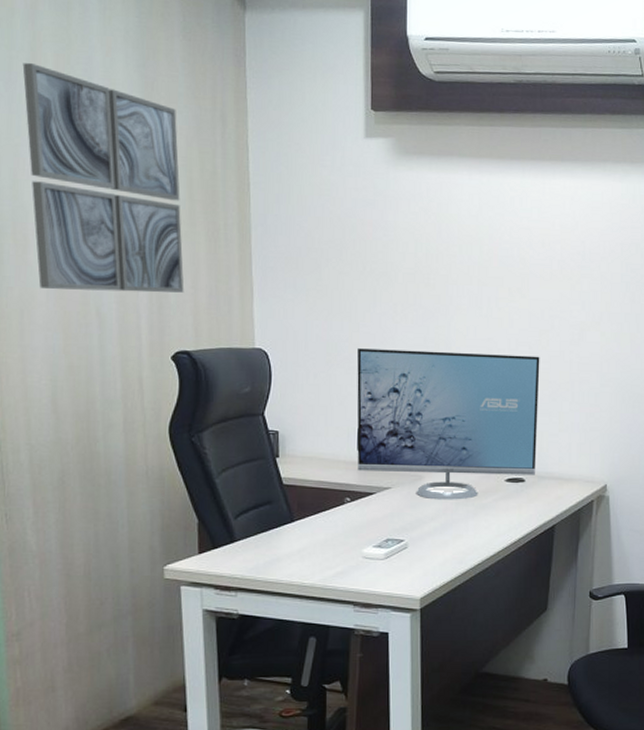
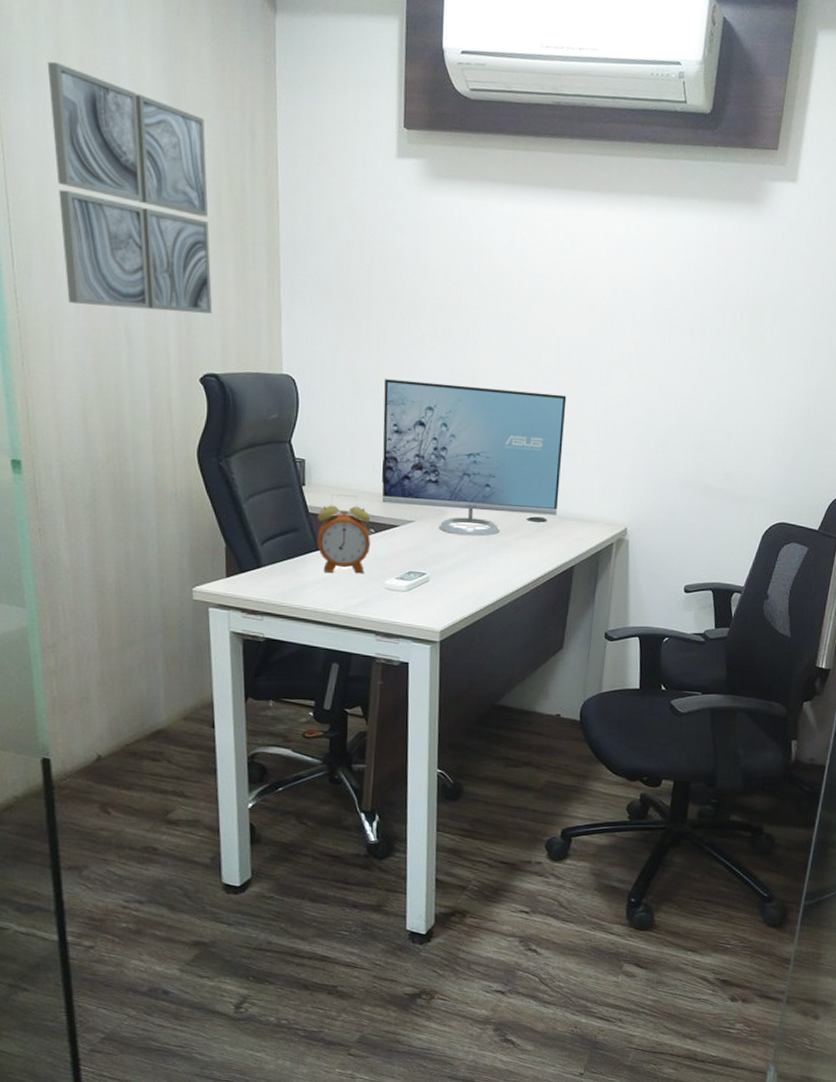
alarm clock: none [291,465,347,544] -> present [317,494,371,574]

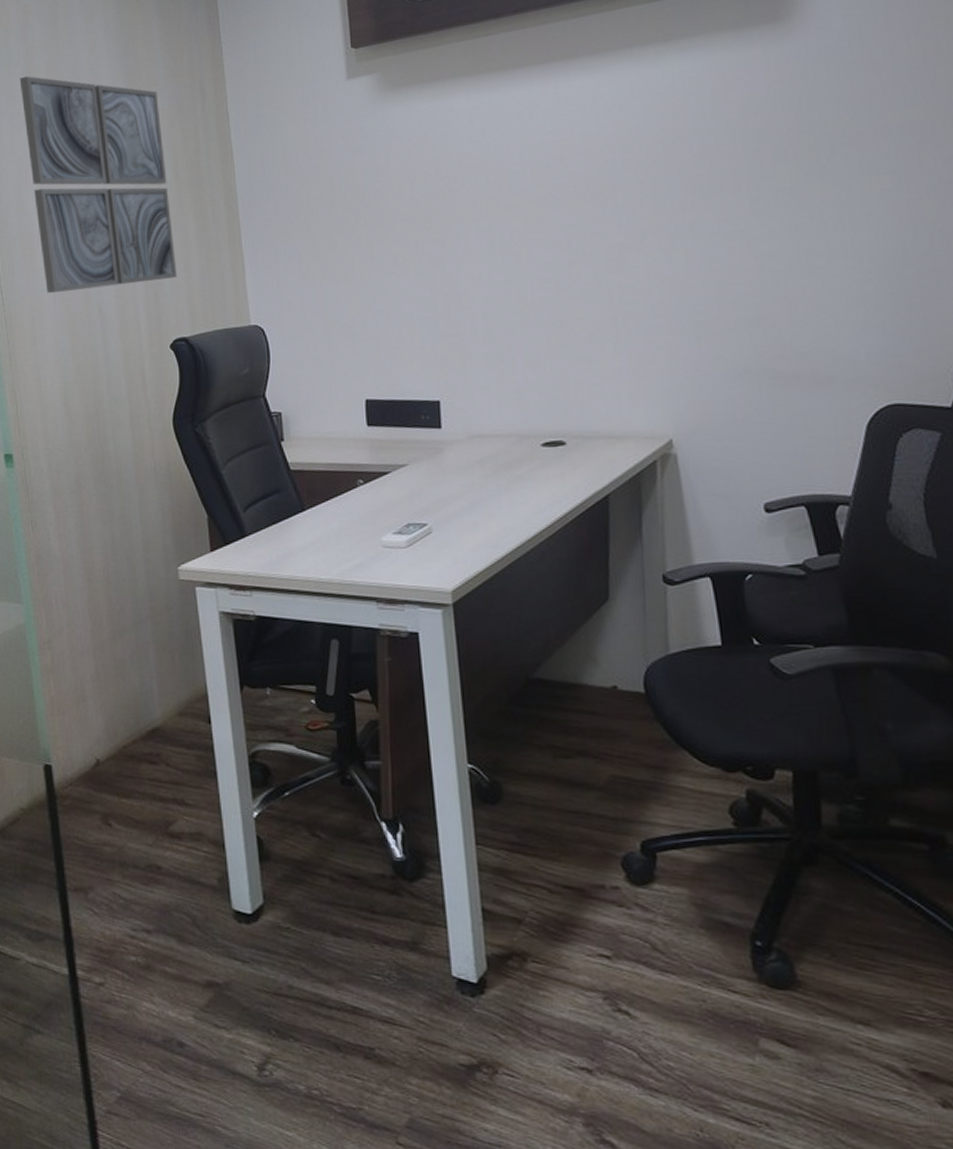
alarm clock: present [317,494,371,574] -> none [299,444,361,535]
monitor: present [382,379,567,537] -> none [358,292,578,475]

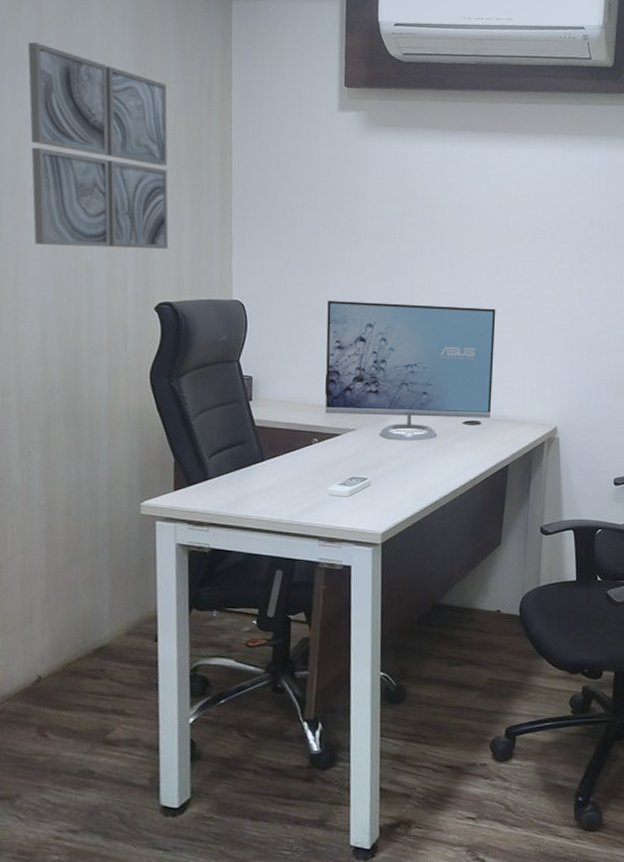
monitor: none [358,292,578,475] -> present [325,301,496,441]

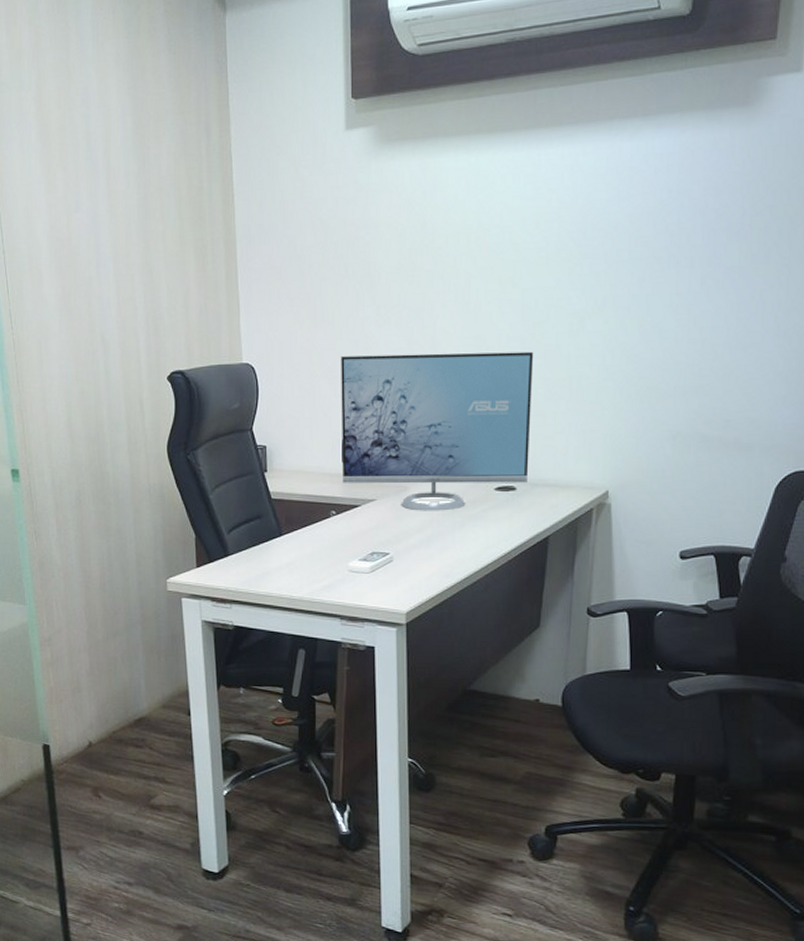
wall art: present [27,42,169,249] -> none [30,101,177,320]

